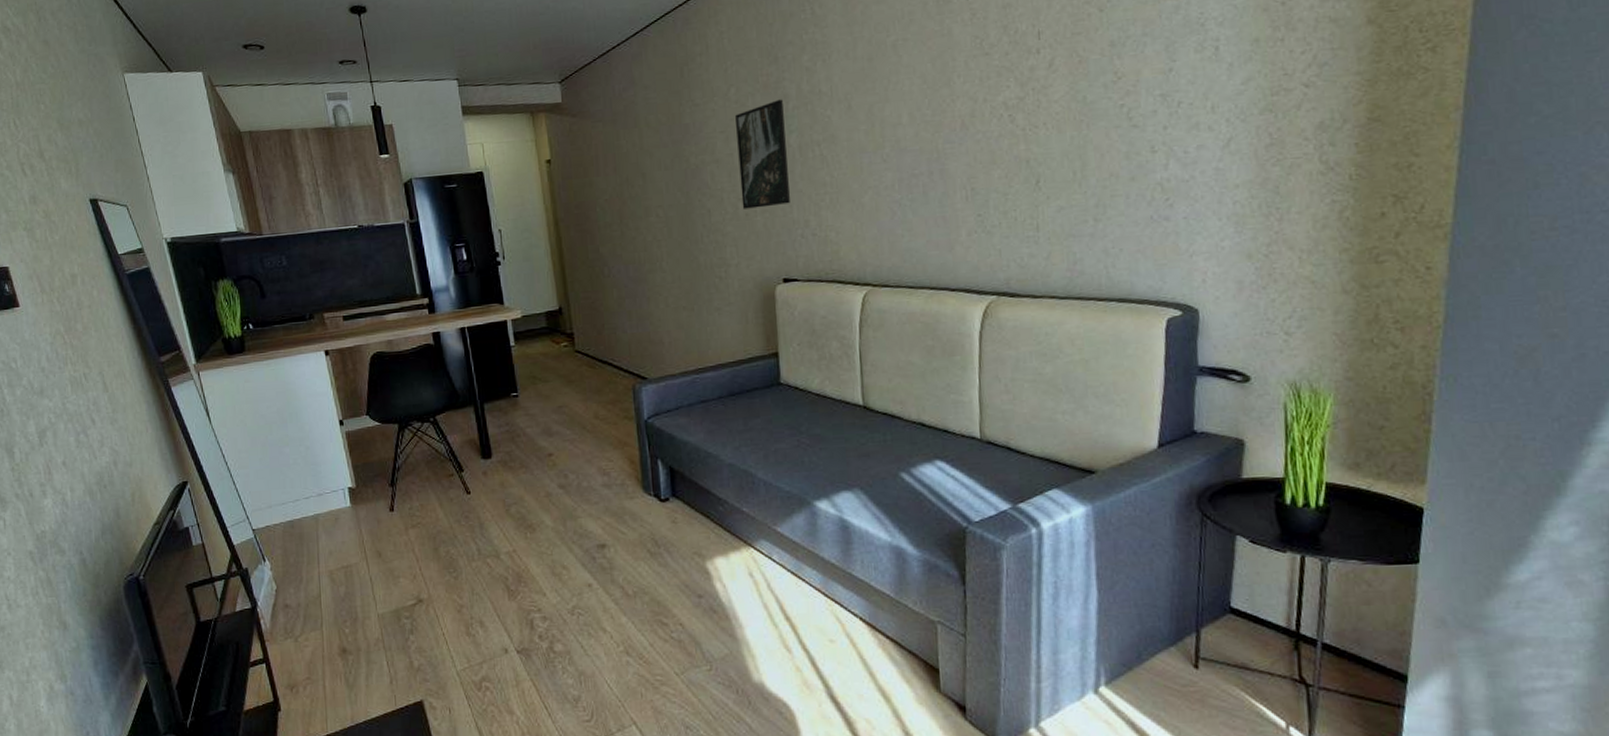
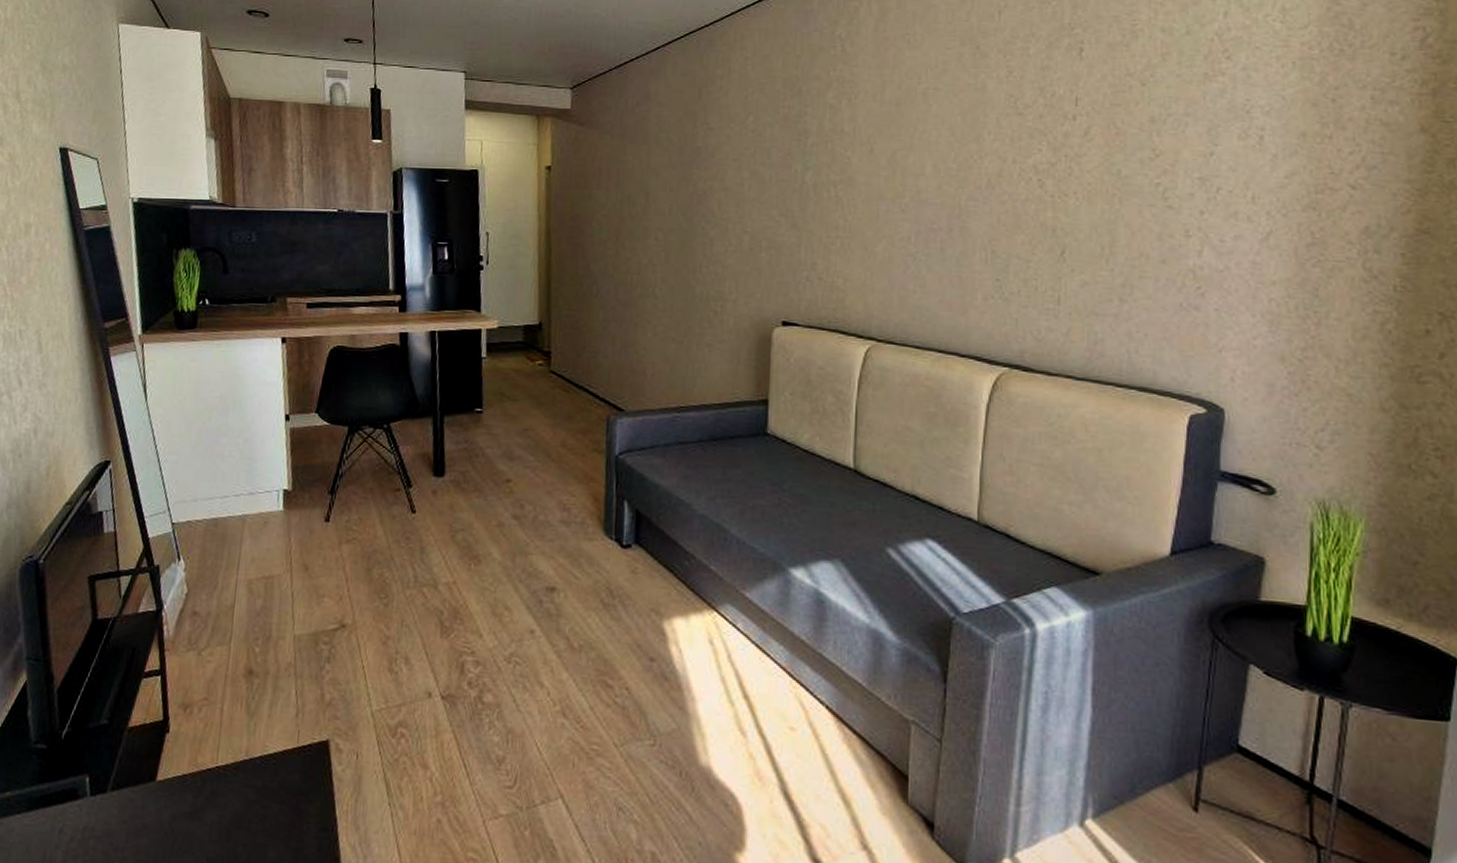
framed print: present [734,99,790,209] -> none [747,134,802,244]

